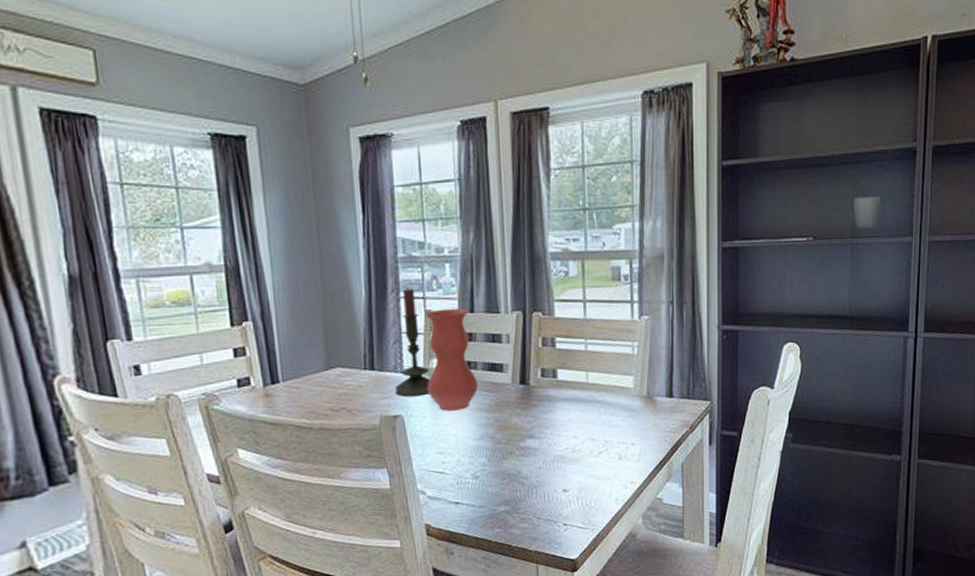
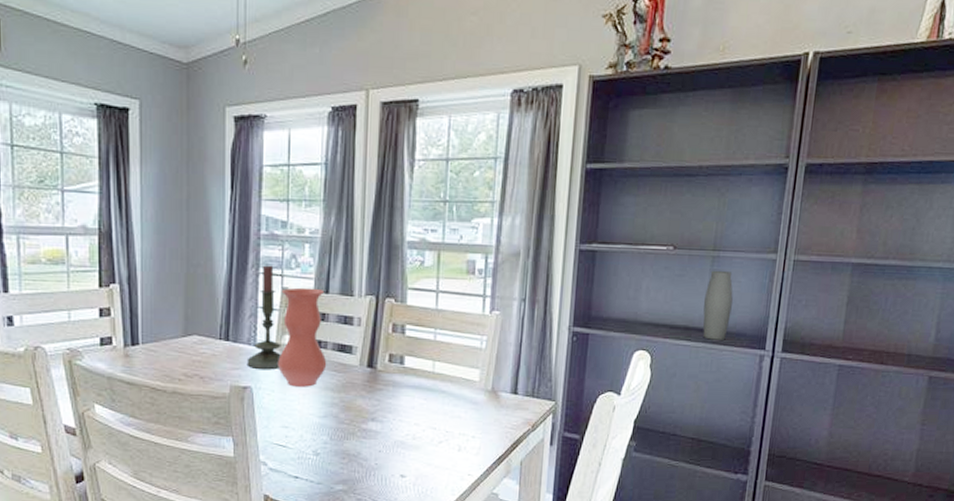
vase: none [846,257,874,326] -> present [702,270,733,340]
candle holder: present [853,197,881,230] -> none [716,210,748,243]

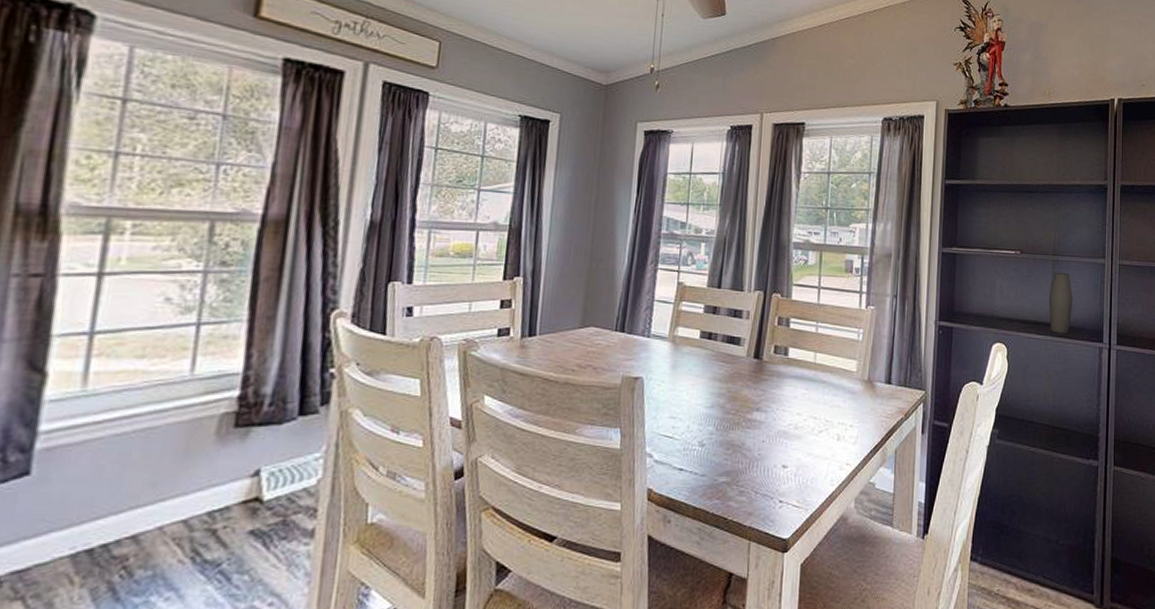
candle: present [246,262,281,370] -> none [639,259,674,361]
vase: present [278,287,327,387] -> none [669,282,717,378]

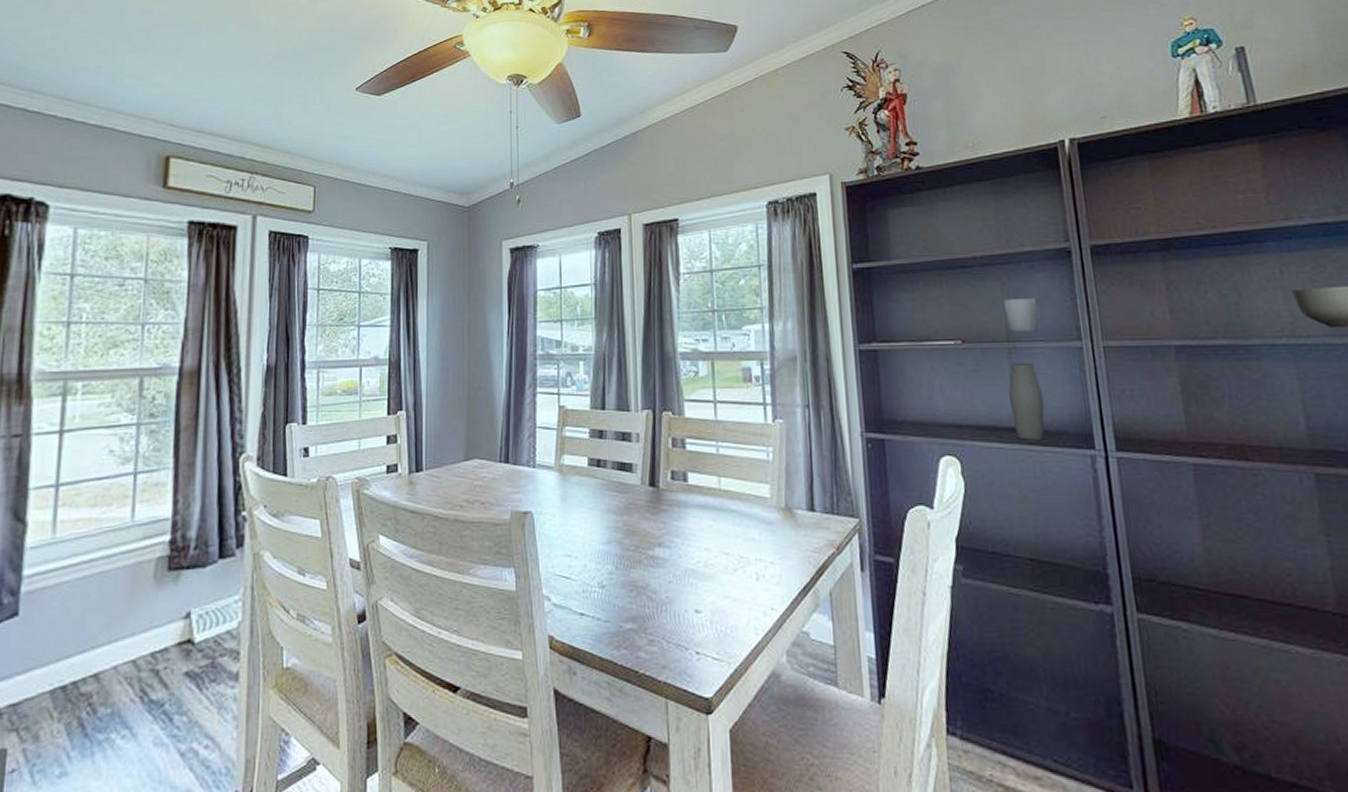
candle holder: none [1054,221,1078,249] -> present [1003,298,1039,333]

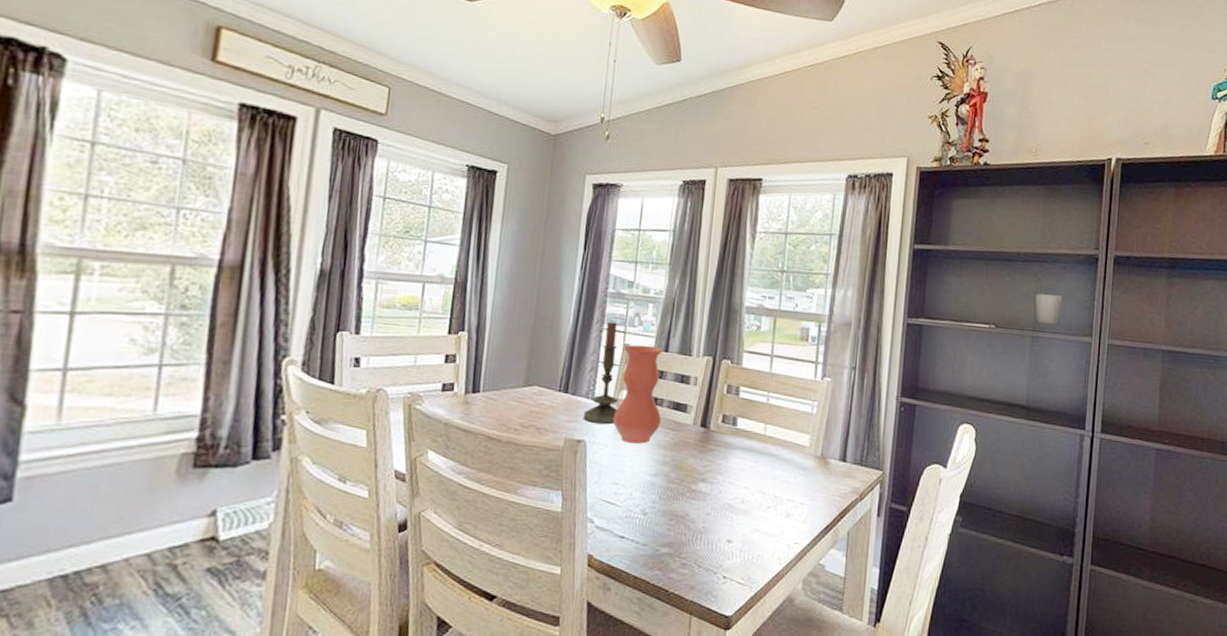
candle: none [526,381,561,493] -> present [583,319,619,424]
vase: none [558,405,608,510] -> present [613,344,664,444]
vase: present [1008,362,1045,440] -> none [1024,349,1053,418]

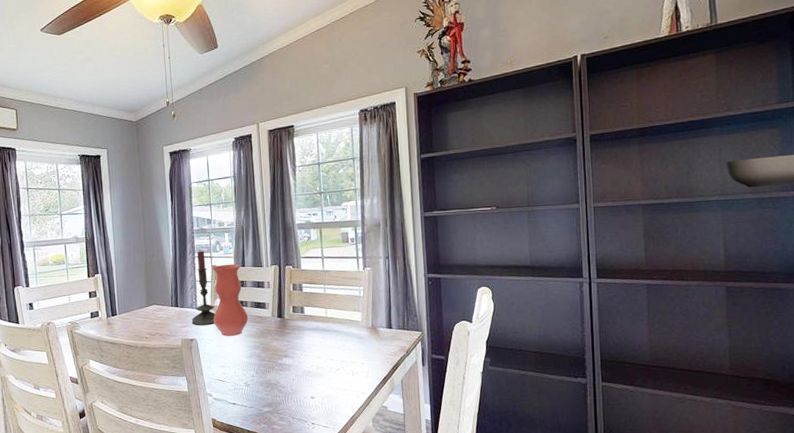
candle holder: present [1035,293,1063,326] -> none [527,175,550,200]

